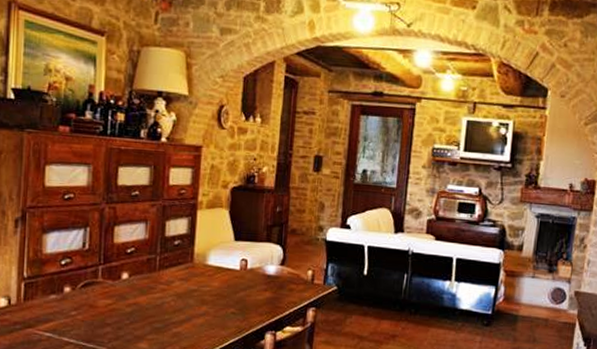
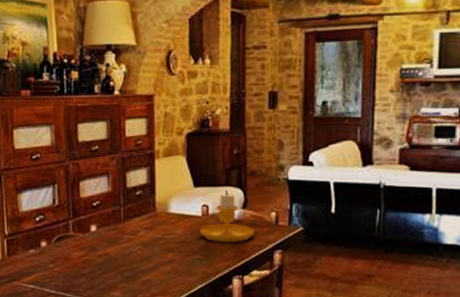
candlestick: none [237,246,291,298] -> present [200,190,255,242]

